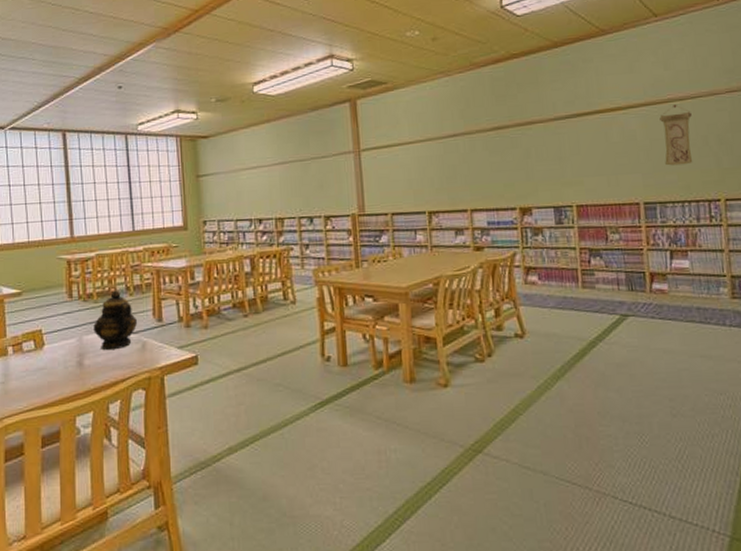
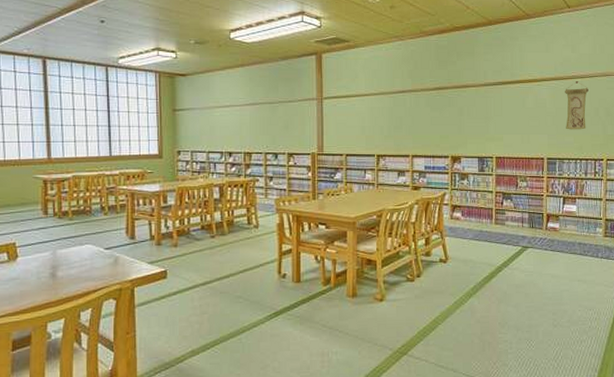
teapot: present [93,290,138,351] -> none [68,209,111,264]

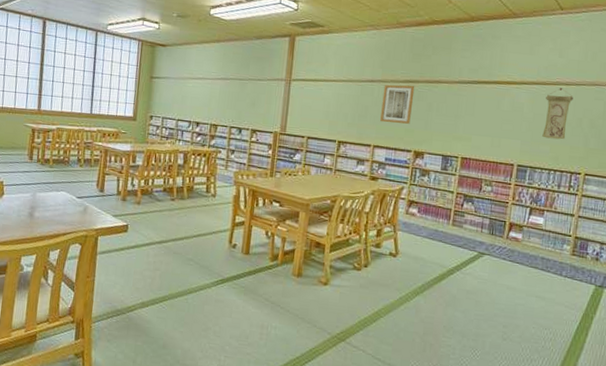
wall art: none [415,92,445,132] -> present [380,84,415,124]

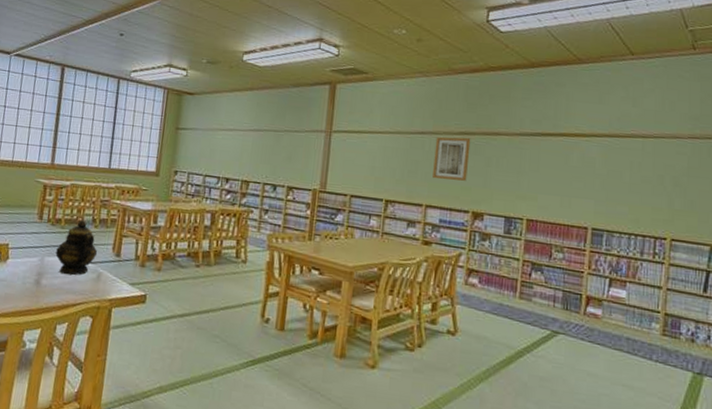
teapot: none [46,160,84,209] -> present [55,220,98,275]
wall scroll: present [542,88,573,140] -> none [619,141,652,200]

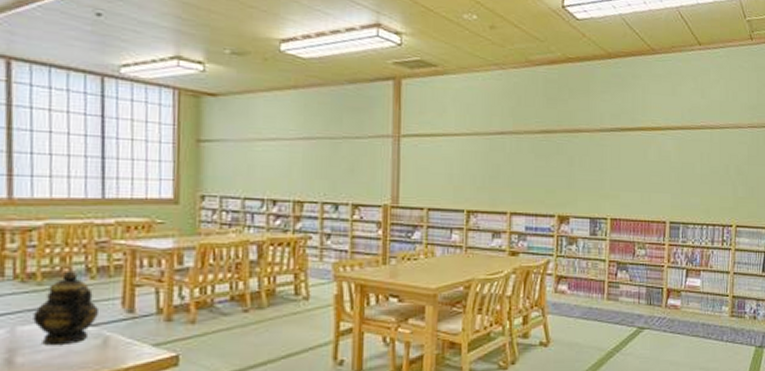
wall art: present [433,137,471,181] -> none [516,136,553,184]

